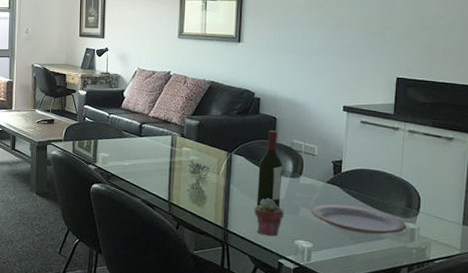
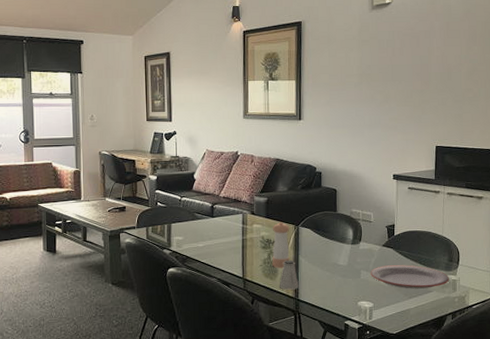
pepper shaker: none [200,147,222,196] -> present [272,222,290,269]
saltshaker: none [207,187,229,219] -> present [279,260,299,290]
potted succulent: present [254,198,284,236] -> none [321,265,348,301]
wine bottle: present [257,130,283,208] -> none [323,201,344,274]

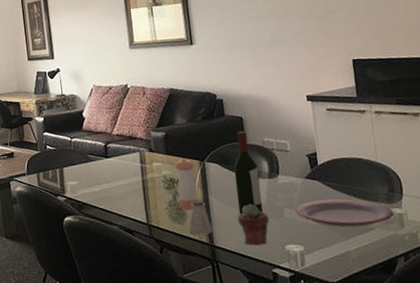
potted succulent: none [321,265,348,301] -> present [237,204,269,246]
wine bottle: none [323,201,344,274] -> present [233,131,263,215]

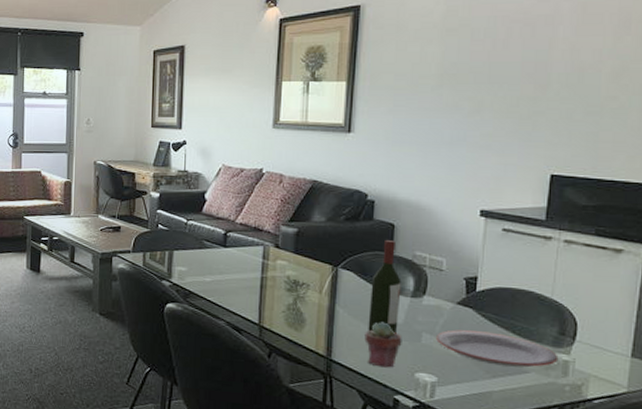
pepper shaker: present [175,158,199,211] -> none [298,260,326,319]
saltshaker: present [189,200,213,235] -> none [306,308,333,347]

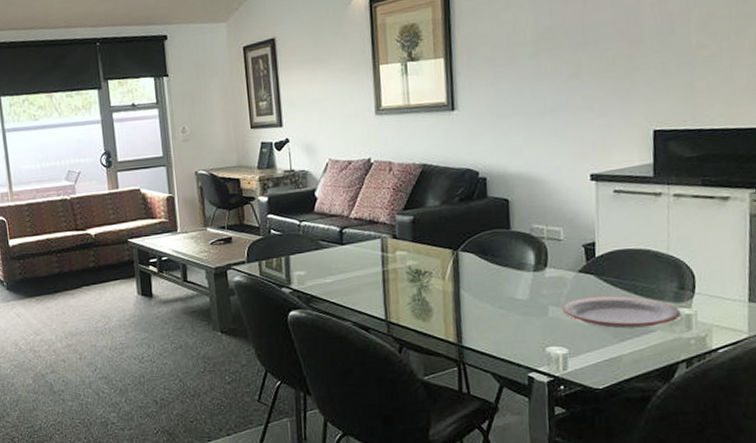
potted succulent: present [364,322,402,368] -> none [492,300,530,347]
wine bottle: present [368,239,402,334] -> none [492,215,524,313]

